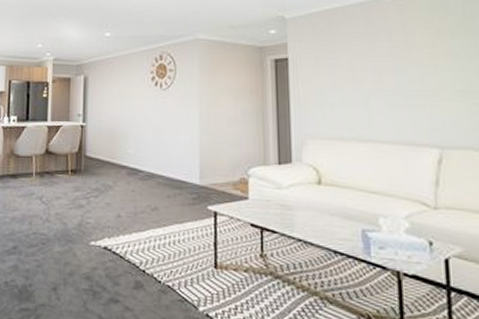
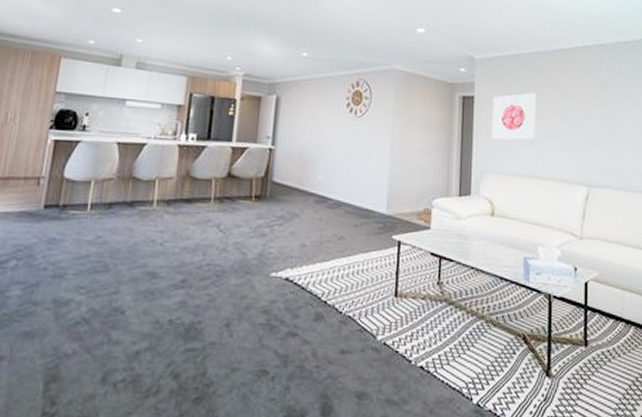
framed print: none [310,47,366,103] -> present [492,92,536,140]

